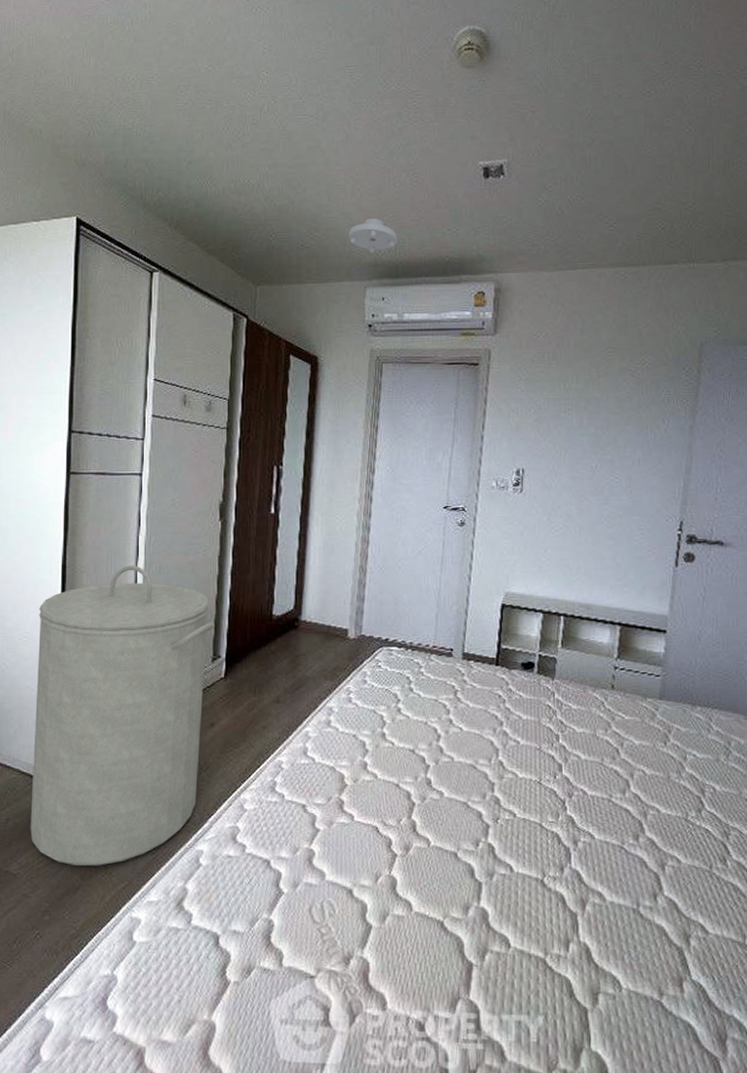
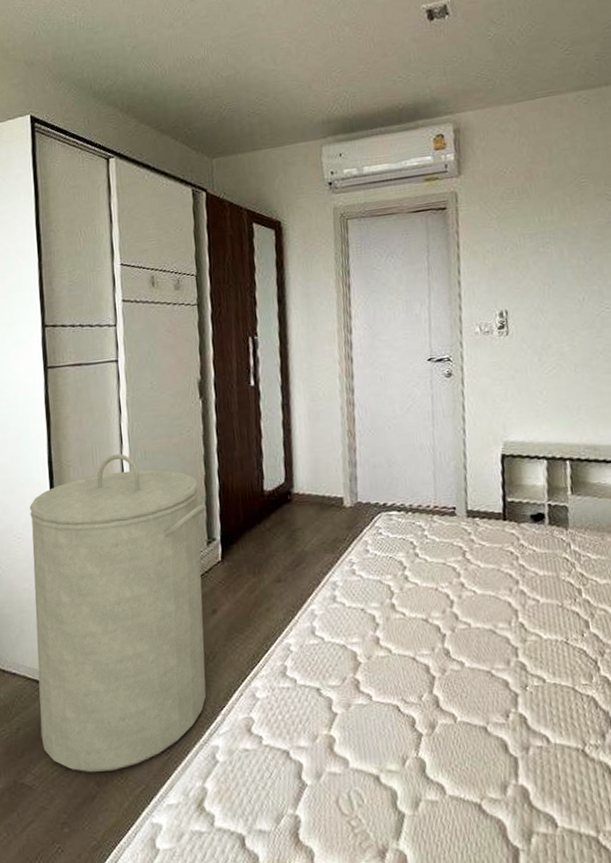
ceiling light: present [348,218,397,254] -> none [298,75,348,112]

